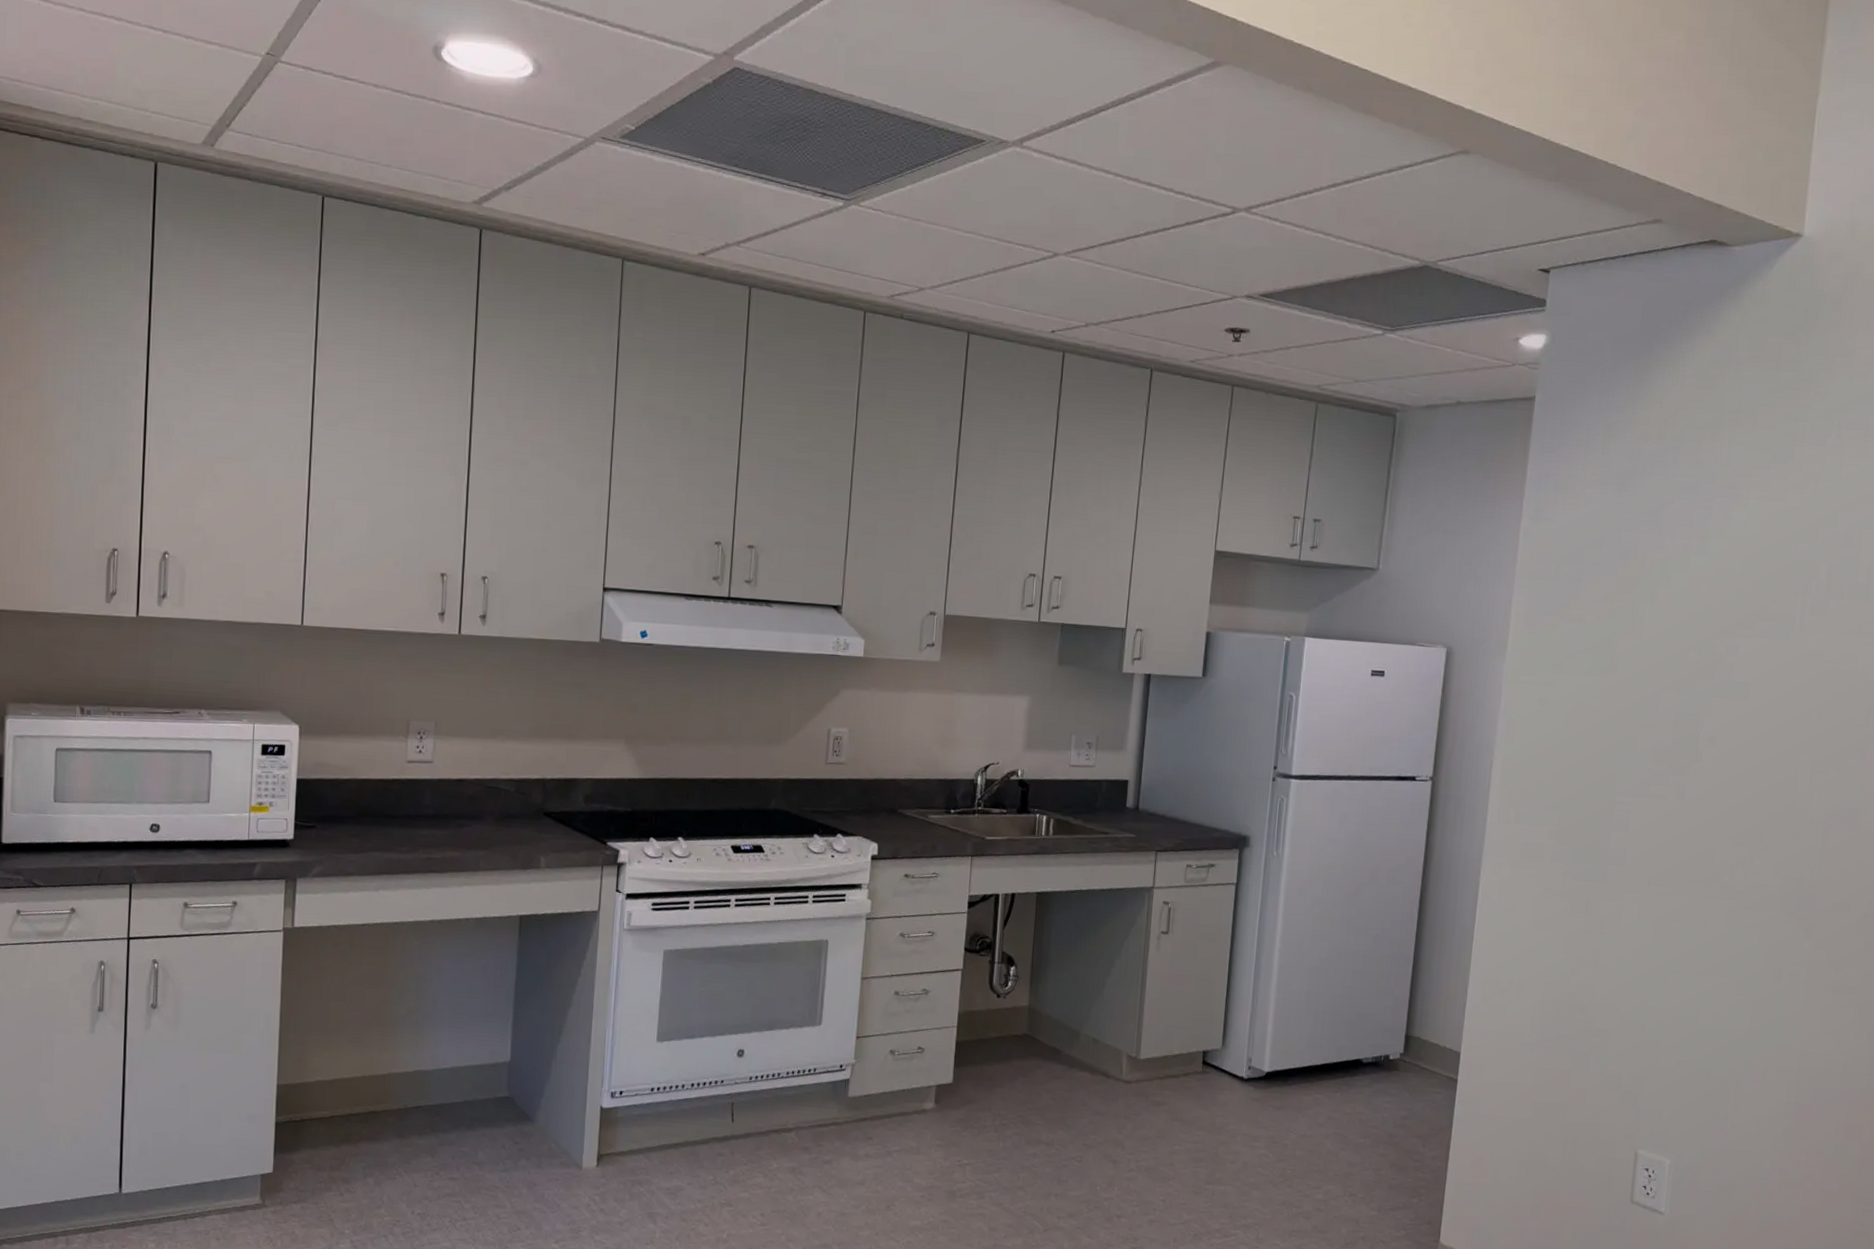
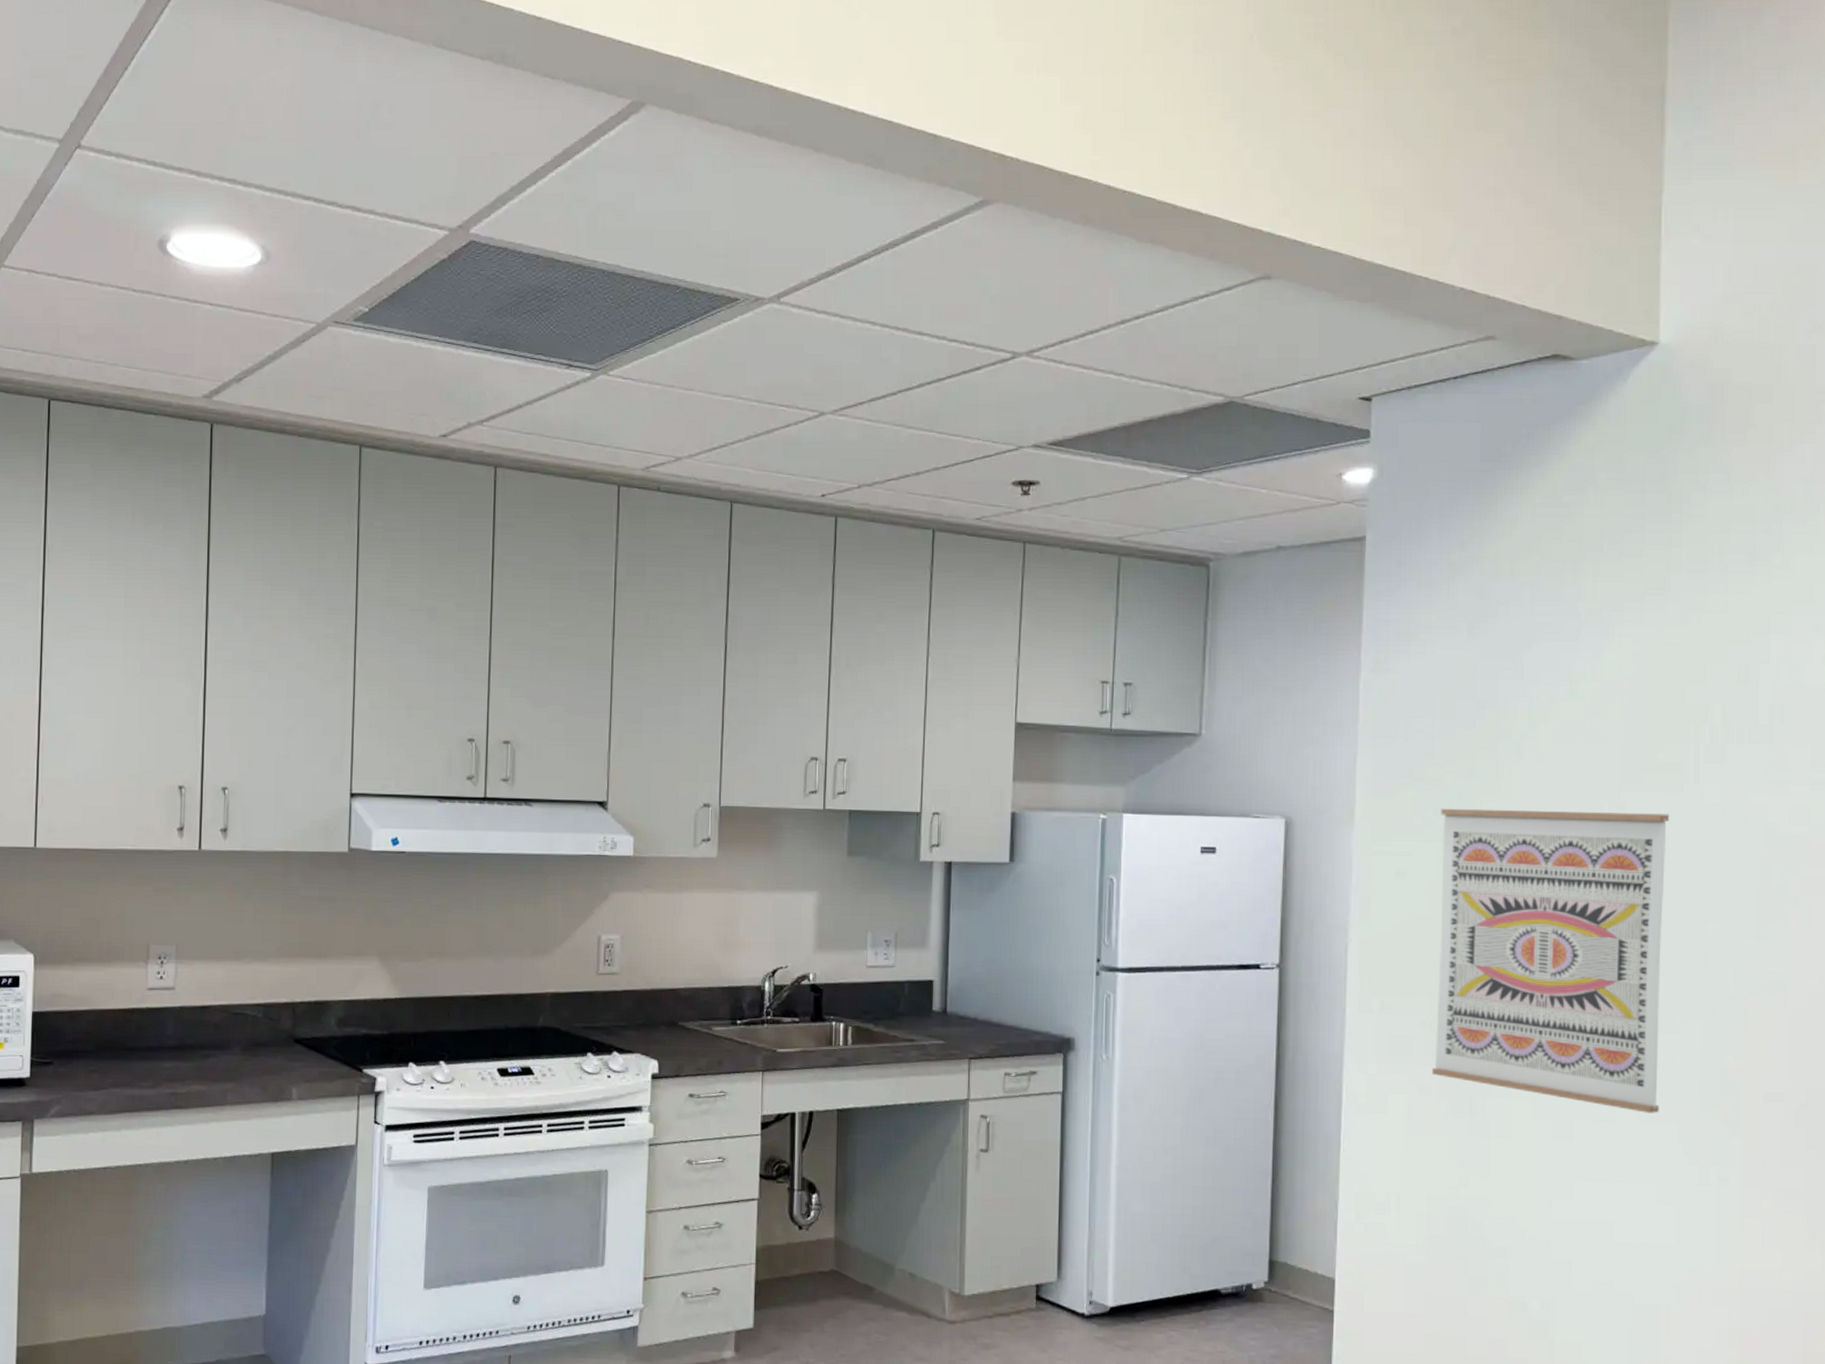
wall art: none [1556,644,1776,918] -> present [1431,808,1670,1113]

